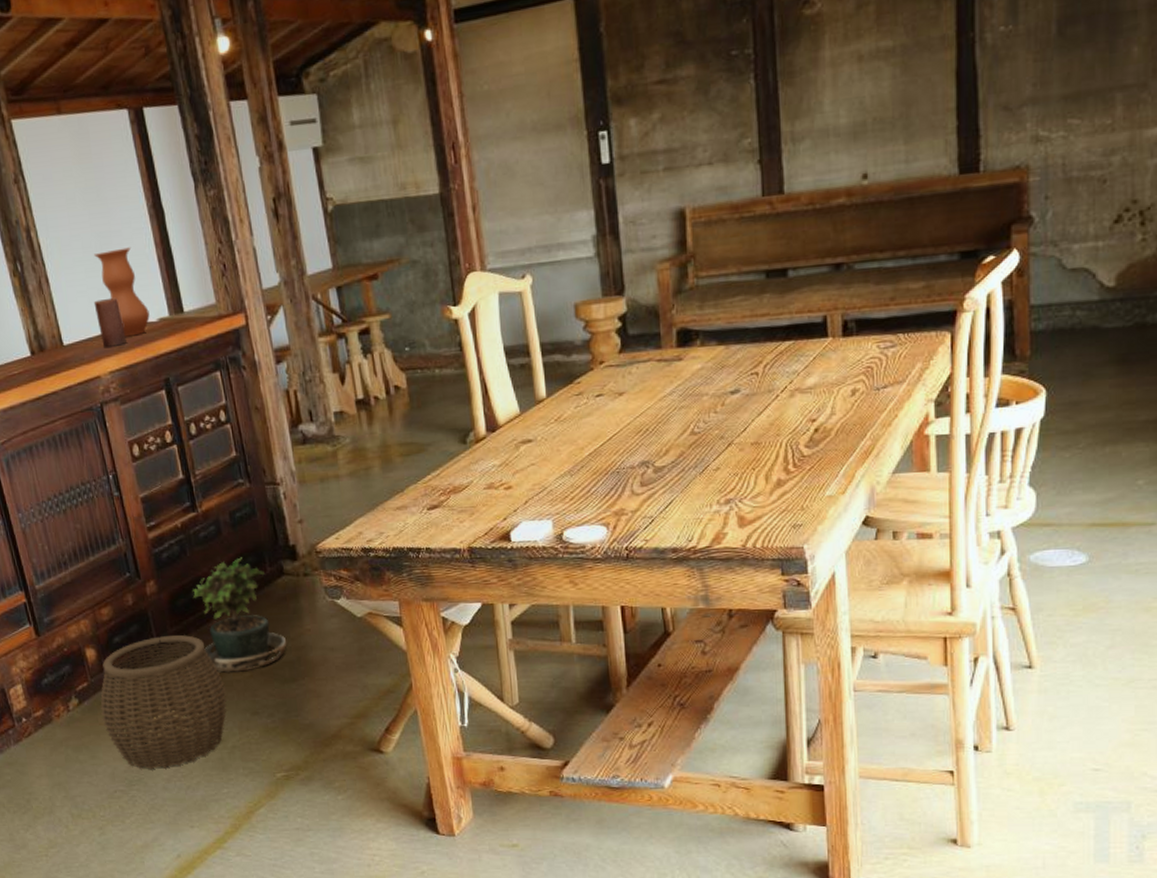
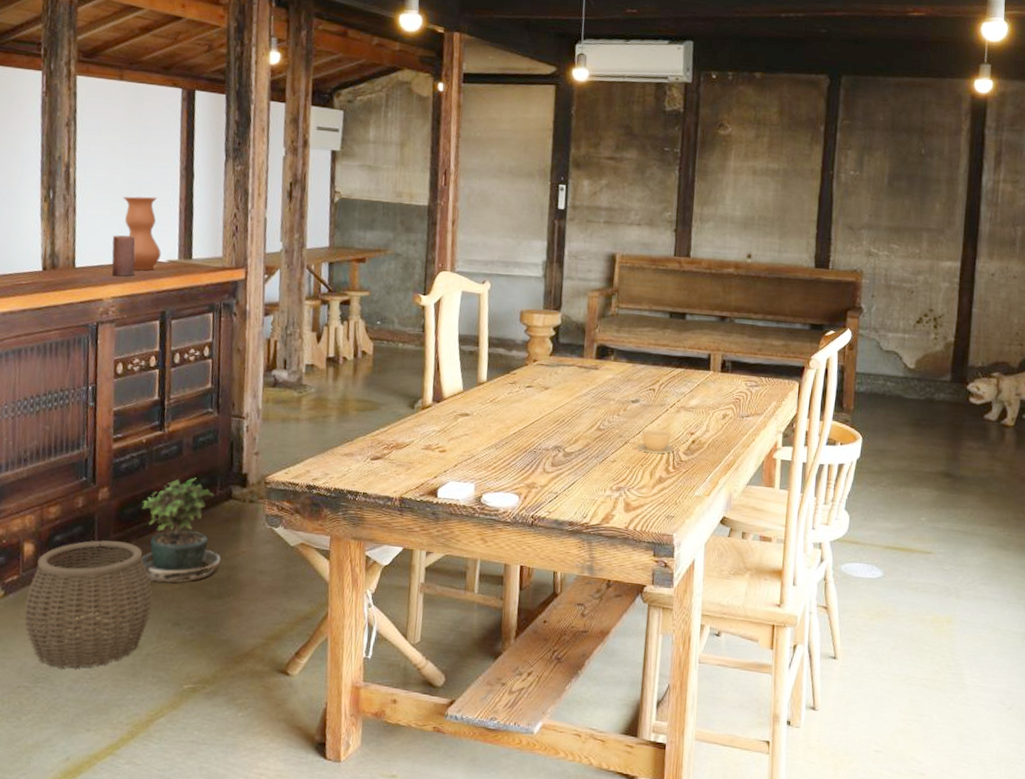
teacup: none [743,421,794,453] -> present [636,428,676,454]

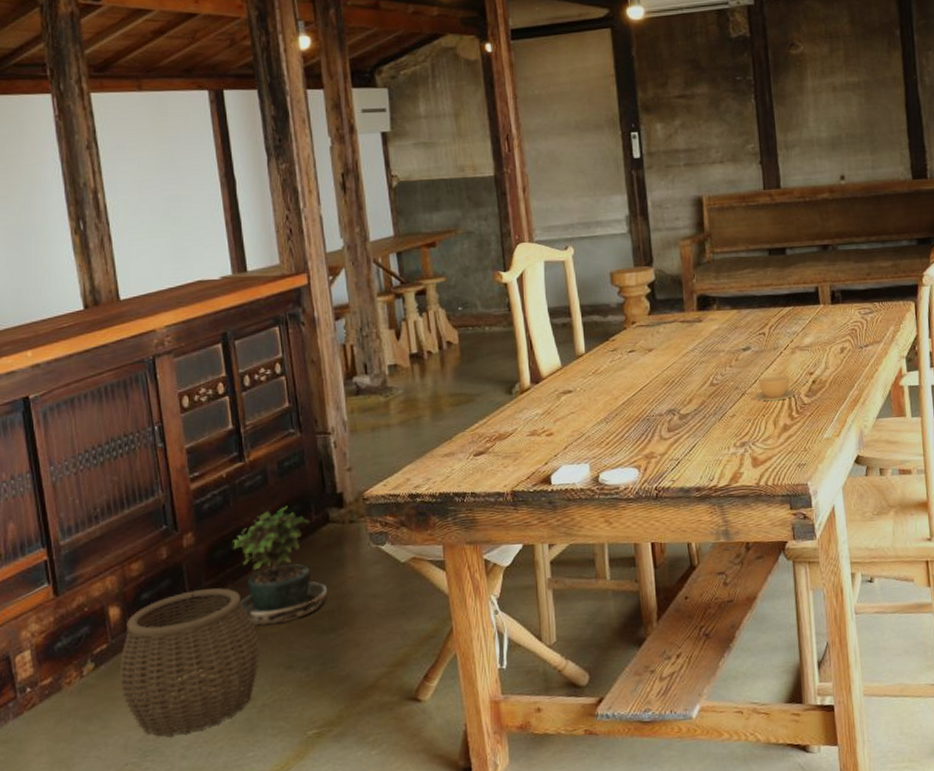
candle: present [111,235,136,277] -> none [156,256,186,302]
vase: present [123,196,161,271] -> none [162,211,212,293]

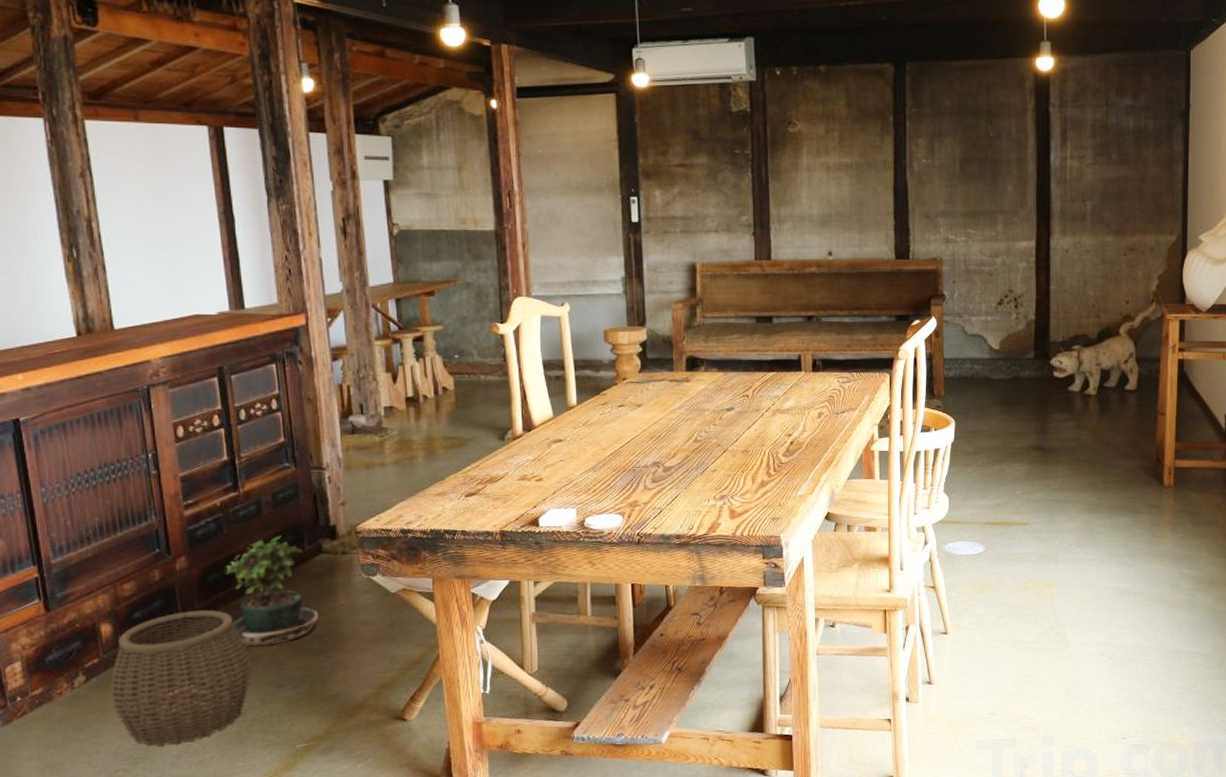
teacup: present [754,374,796,401] -> none [735,434,774,459]

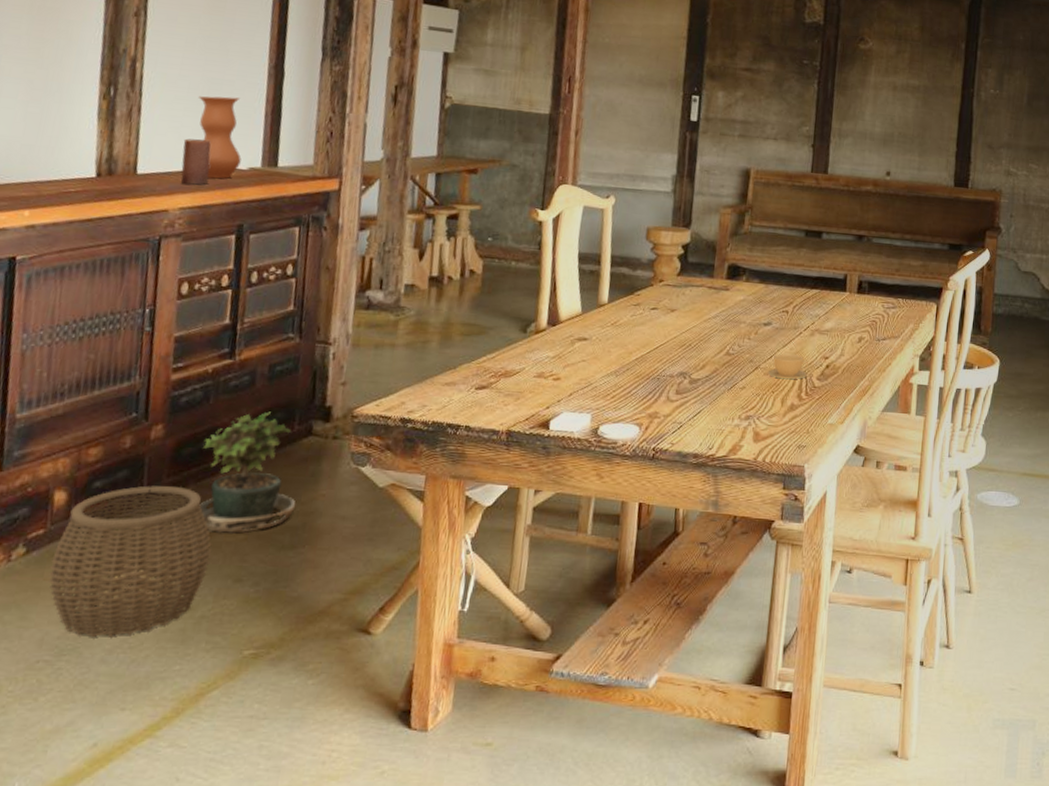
candle: none [151,289,182,334] -> present [180,138,211,185]
vase: none [158,246,209,326] -> present [199,96,242,179]
teacup: none [735,434,774,459] -> present [767,353,809,380]

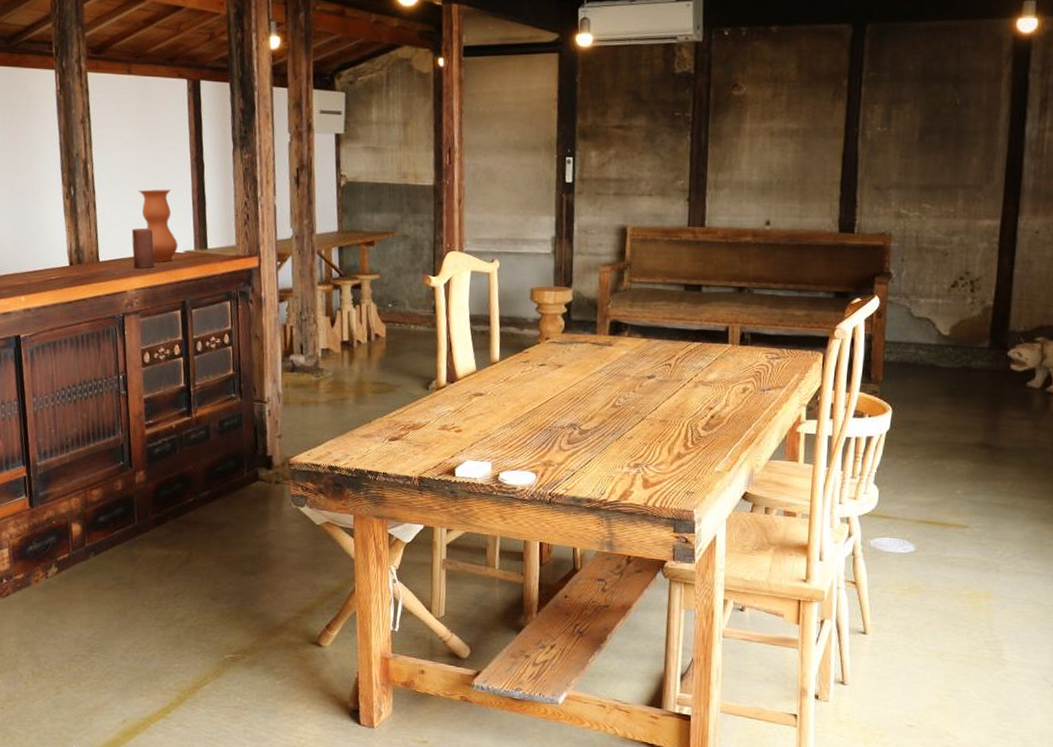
woven basket: present [49,485,212,637] -> none [76,520,192,640]
potted plant: present [166,411,296,539] -> none [157,460,252,564]
teacup: present [767,353,809,380] -> none [653,404,694,430]

